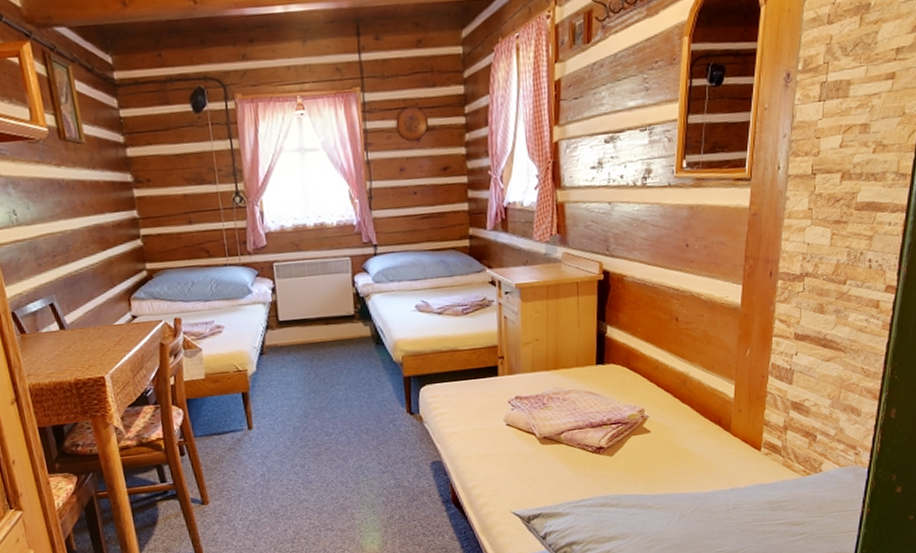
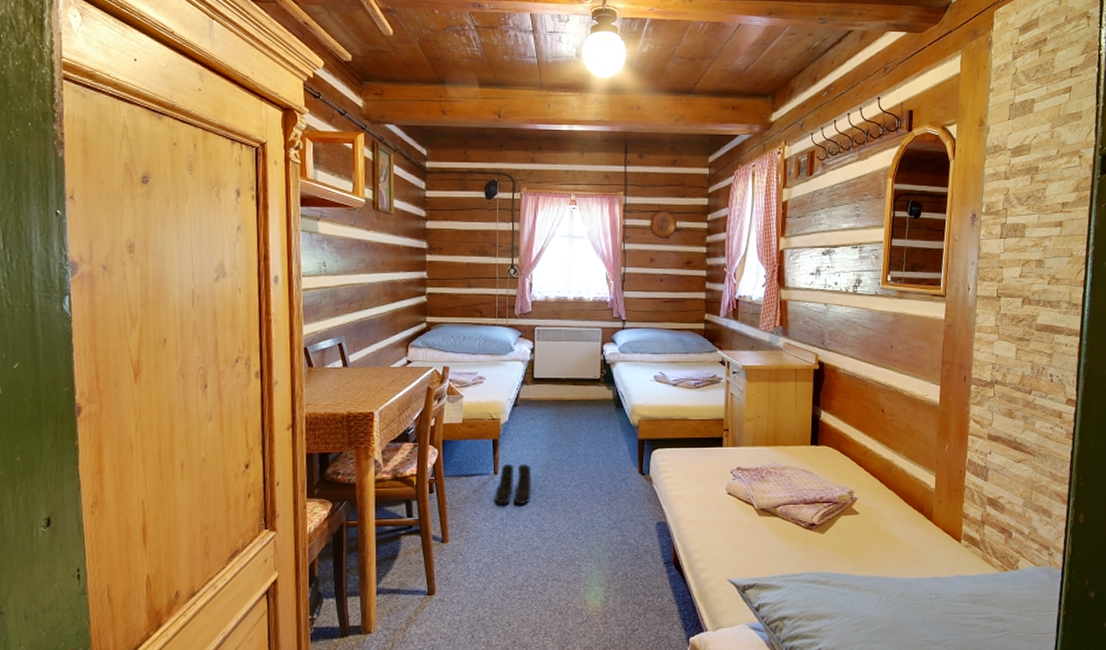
boots: none [251,415,292,460] -> present [494,463,532,505]

